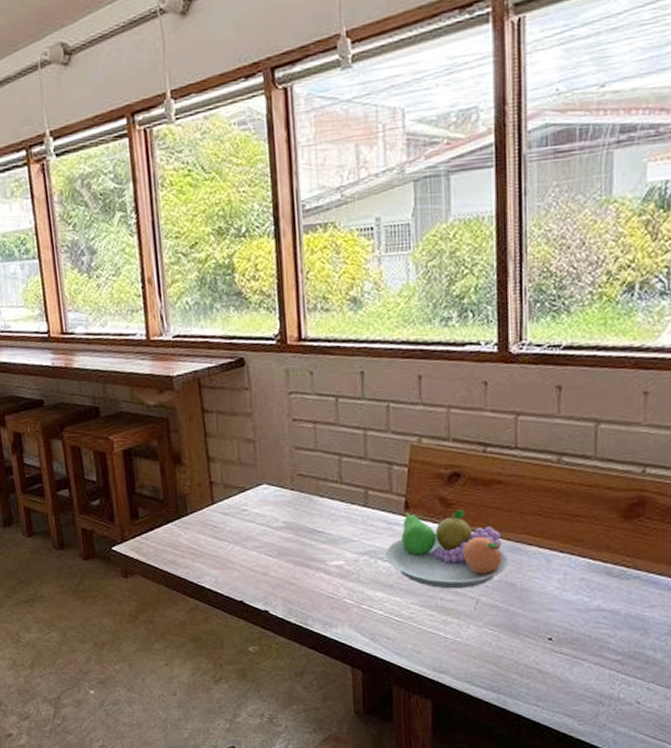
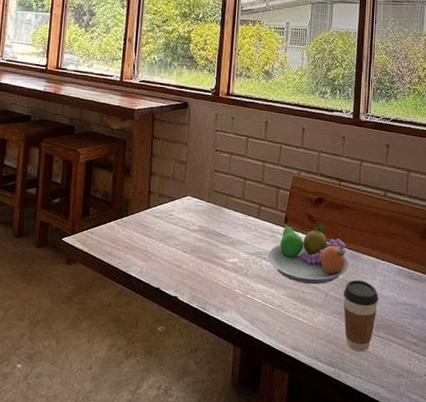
coffee cup: none [502,581,559,674] -> present [343,280,379,352]

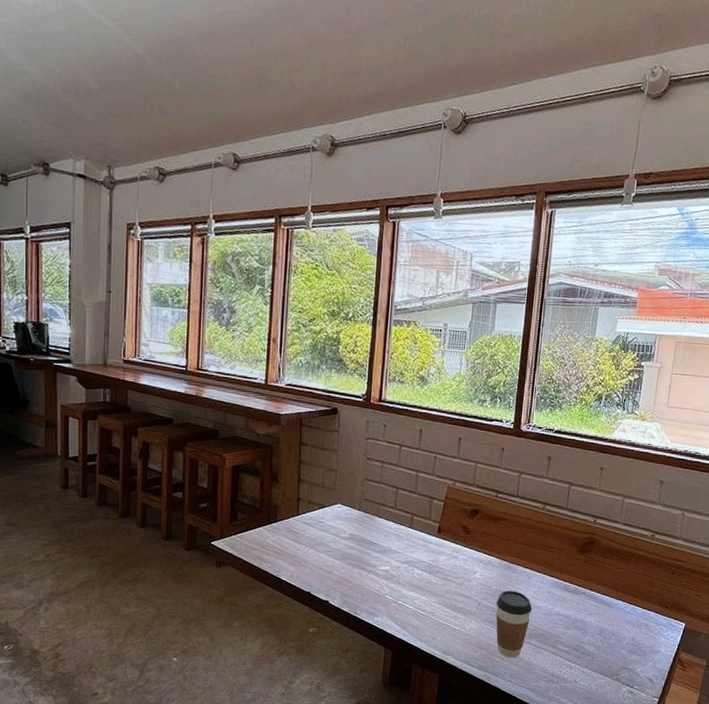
fruit bowl: present [267,224,349,285] -> none [420,534,503,594]

